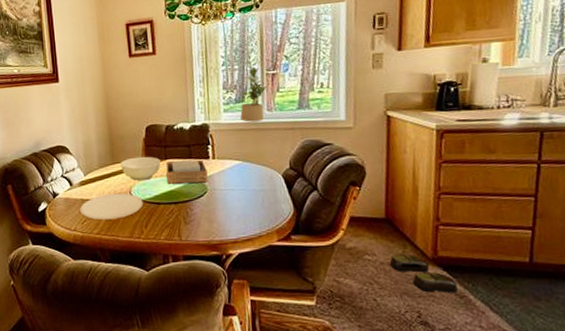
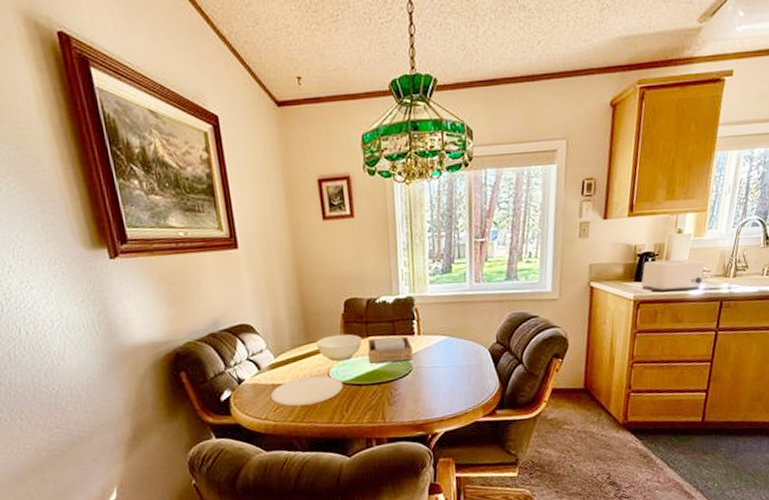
potted plant: present [240,66,267,122] -> none [447,233,475,295]
slippers: present [389,254,458,293] -> none [585,421,642,455]
toaster: none [443,88,518,122] -> present [641,259,704,293]

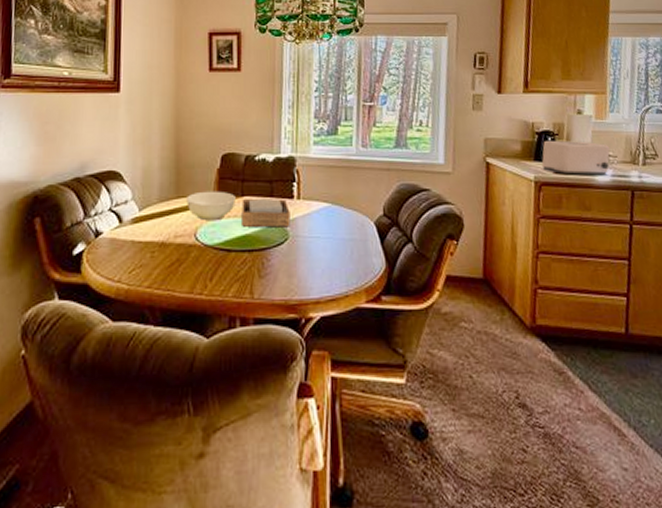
plate: present [271,375,344,407] -> none [129,235,210,270]

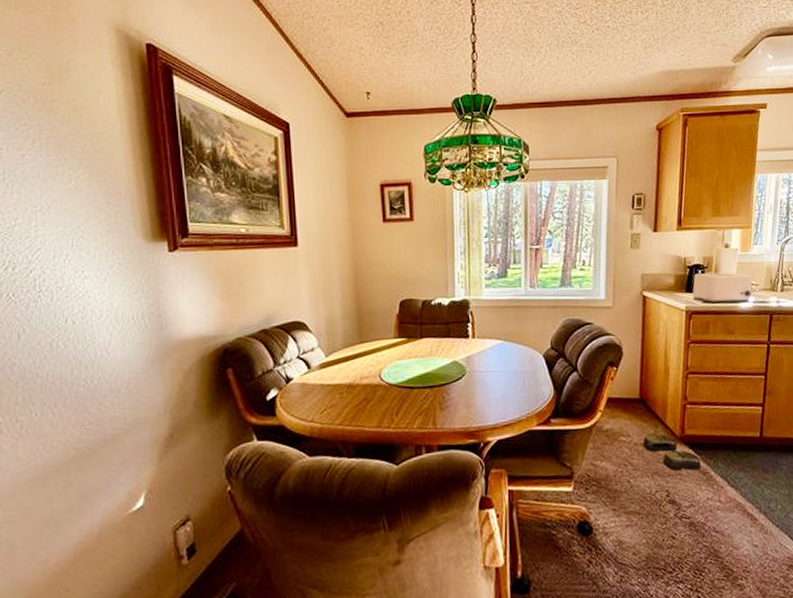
bowl: present [187,191,235,220] -> none [369,334,415,362]
napkin holder: present [242,199,290,228] -> none [421,338,467,366]
slippers: none [486,321,556,369] -> present [642,433,701,471]

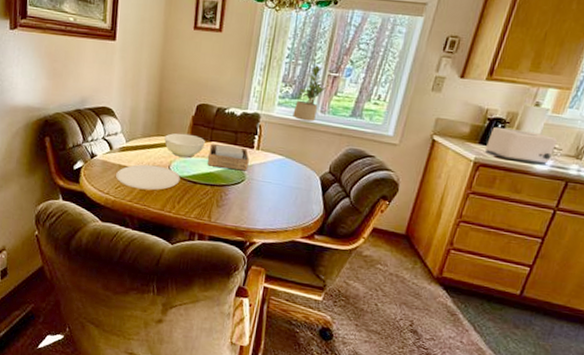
plate: none [319,376,395,409] -> present [116,164,180,191]
bowl: none [369,334,415,362] -> present [164,133,205,158]
napkin holder: none [421,338,467,366] -> present [208,144,249,171]
potted plant: none [502,240,530,299] -> present [293,65,326,122]
slippers: present [642,433,701,471] -> none [397,268,452,311]

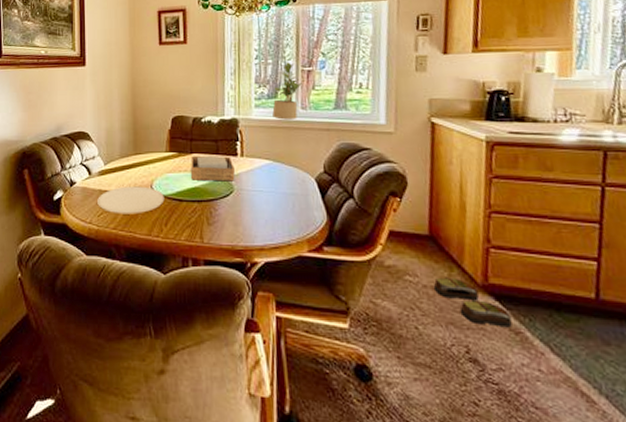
bowl: present [164,133,205,158] -> none [143,148,185,174]
slippers: none [397,268,452,311] -> present [433,277,512,328]
toaster: present [485,126,557,165] -> none [494,99,577,136]

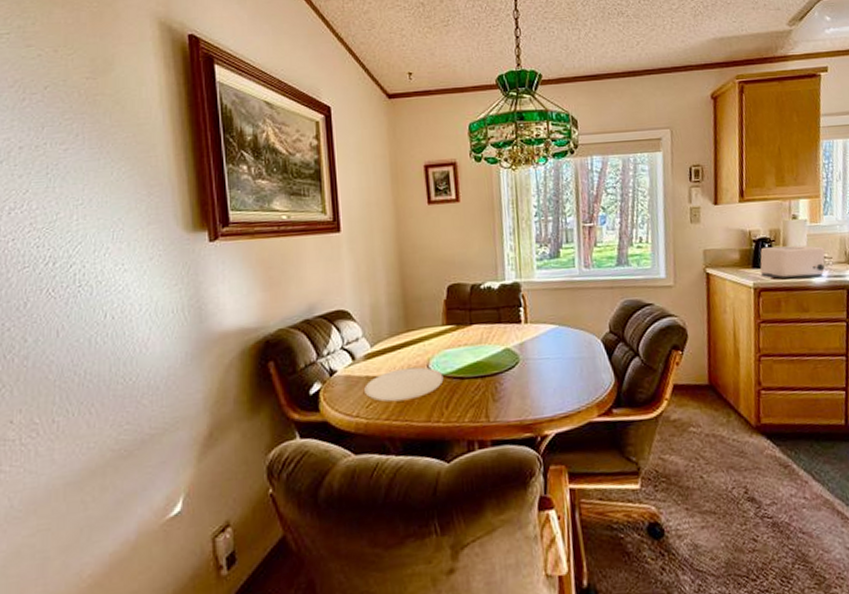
napkin holder: present [191,156,235,182] -> none [470,324,520,355]
potted plant: present [272,62,302,120] -> none [555,218,584,281]
slippers: present [433,277,512,328] -> none [714,423,782,465]
toaster: none [494,99,577,136] -> present [759,245,825,280]

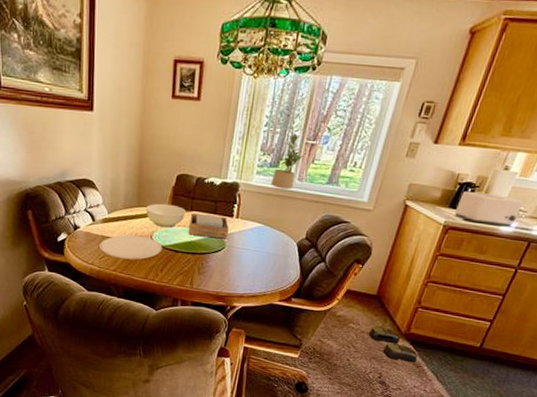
bowl: none [416,321,465,351] -> present [146,203,186,227]
napkin holder: none [470,324,520,355] -> present [189,213,229,239]
potted plant: none [555,218,584,281] -> present [271,133,304,189]
slippers: none [714,423,782,465] -> present [368,326,418,363]

